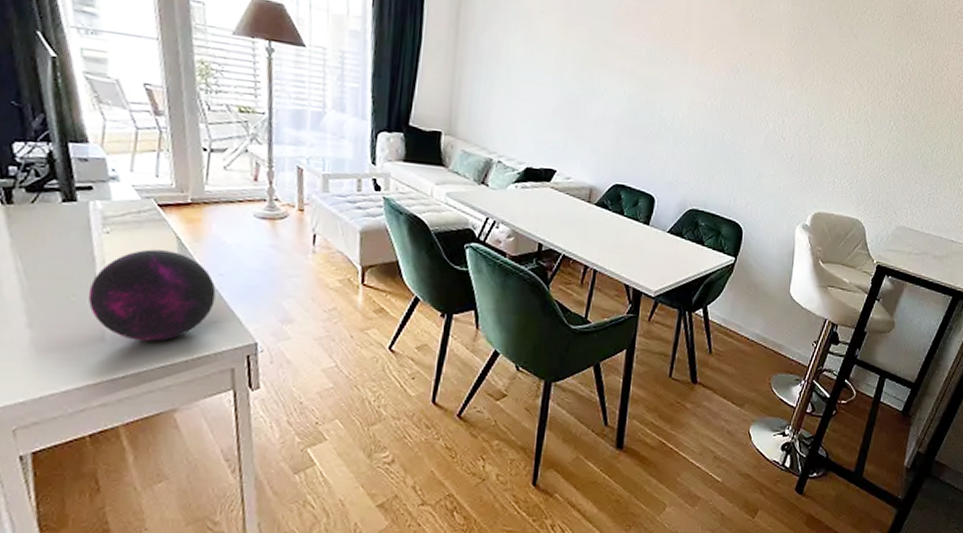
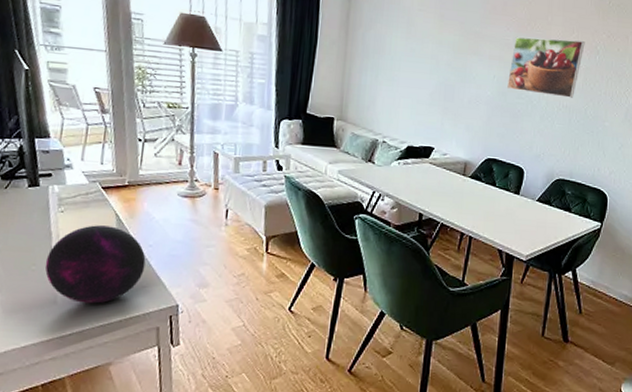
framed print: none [637,49,725,121] -> present [506,37,585,98]

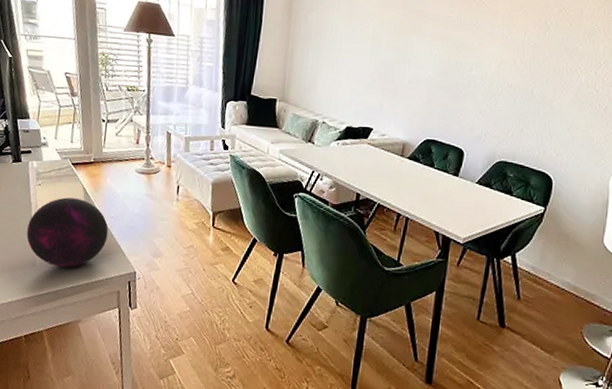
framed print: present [506,37,585,98] -> none [448,14,534,77]

